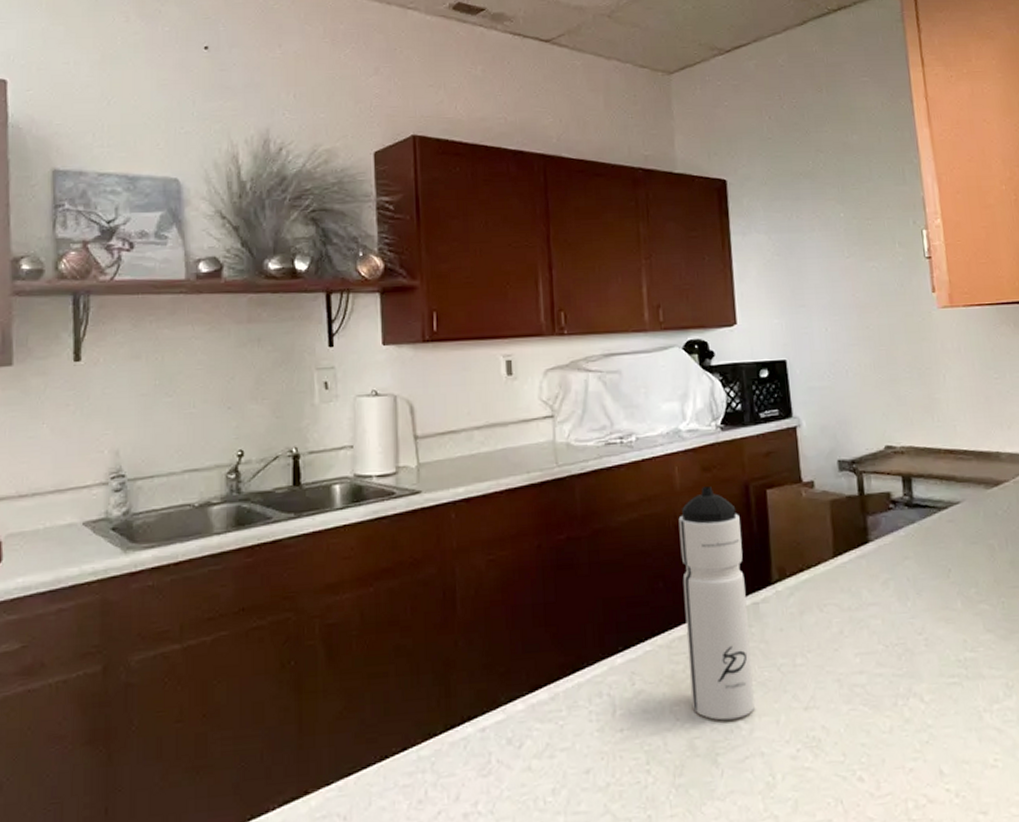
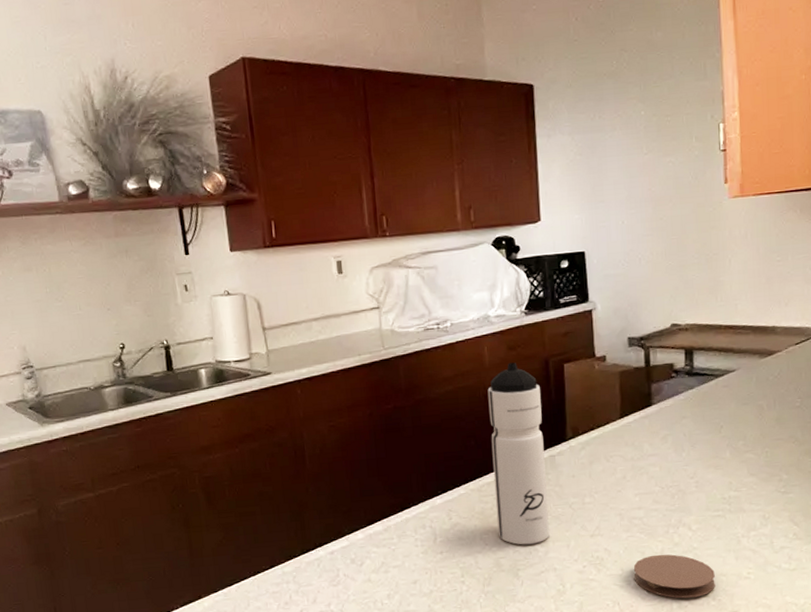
coaster: none [857,733,958,795] -> present [633,554,715,599]

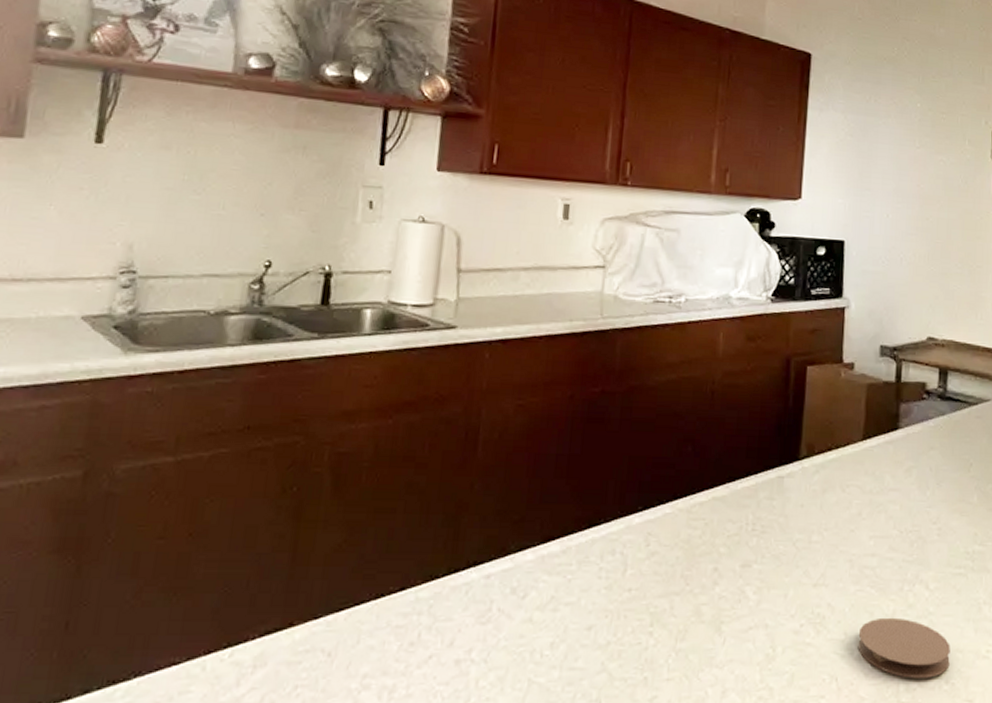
water bottle: present [487,362,550,545] -> none [703,356,777,590]

